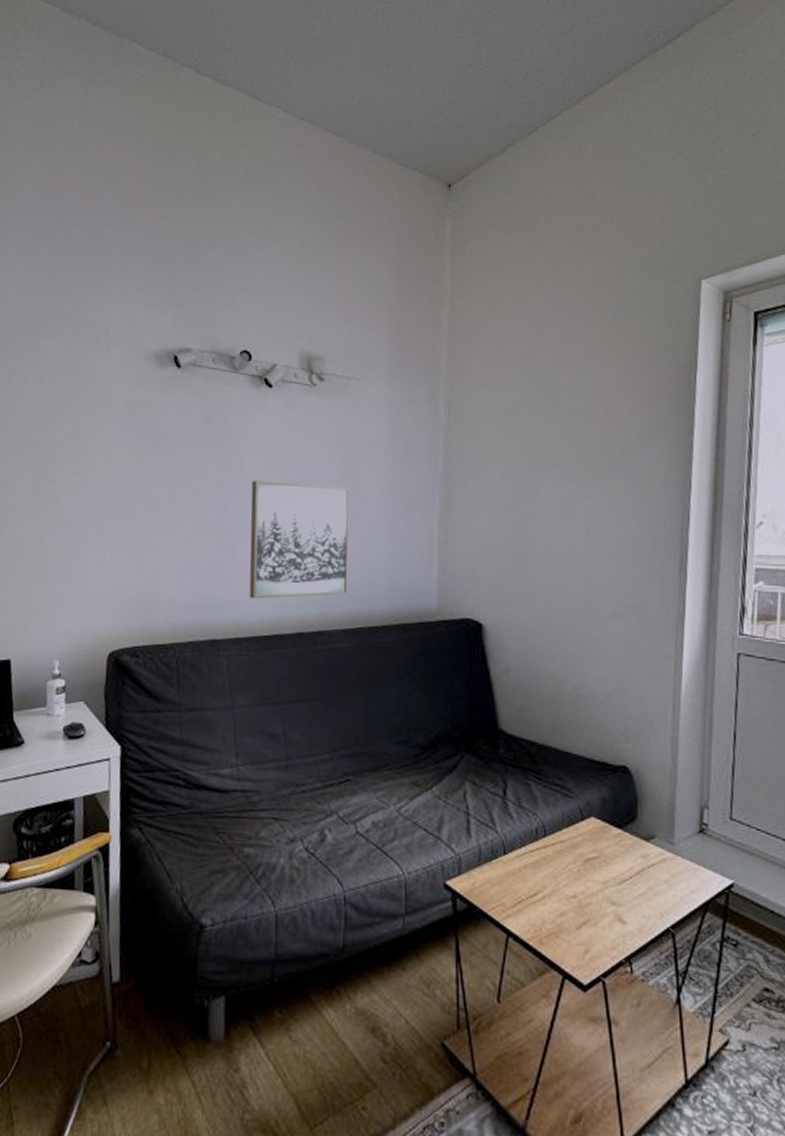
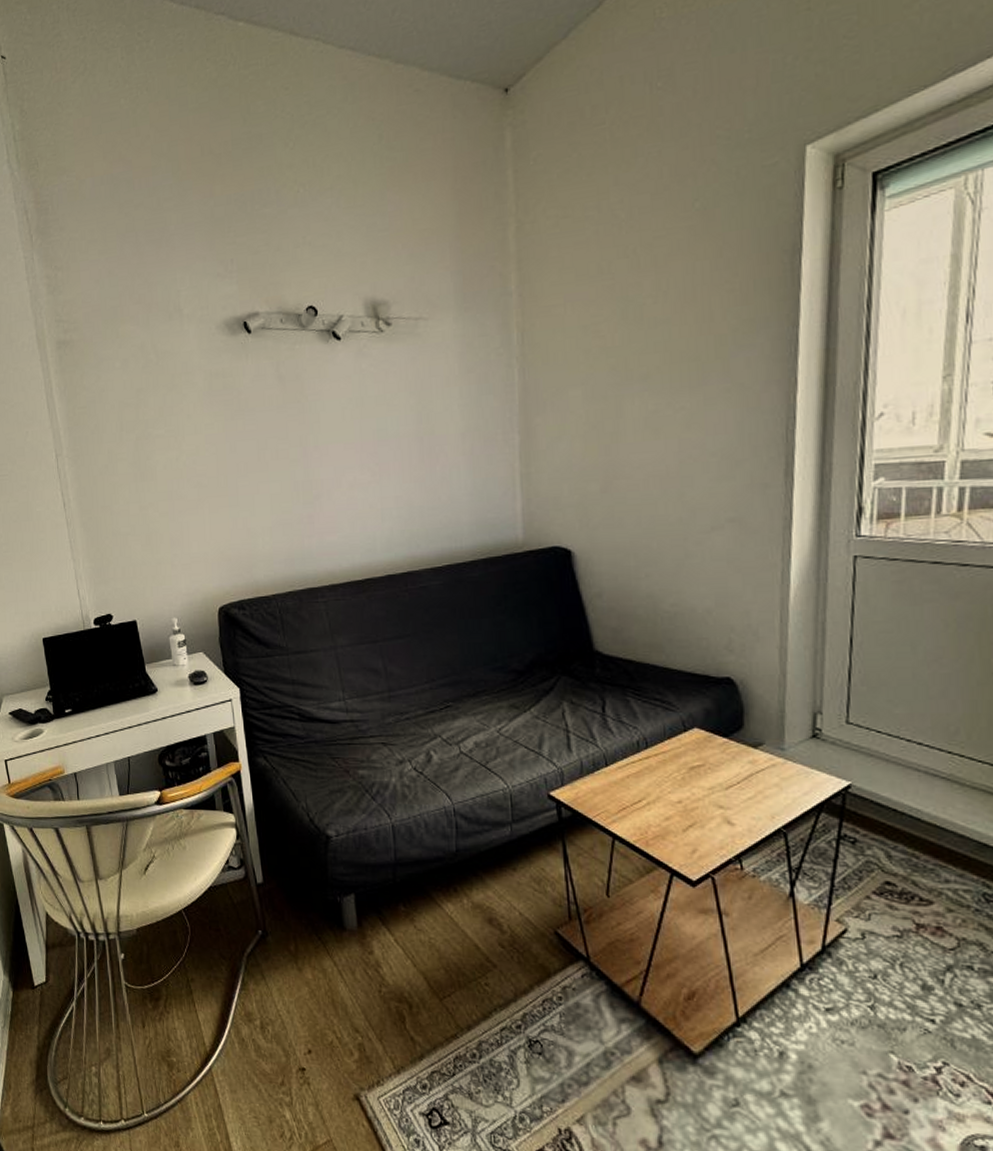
wall art: present [249,481,351,599] -> none [331,429,433,547]

